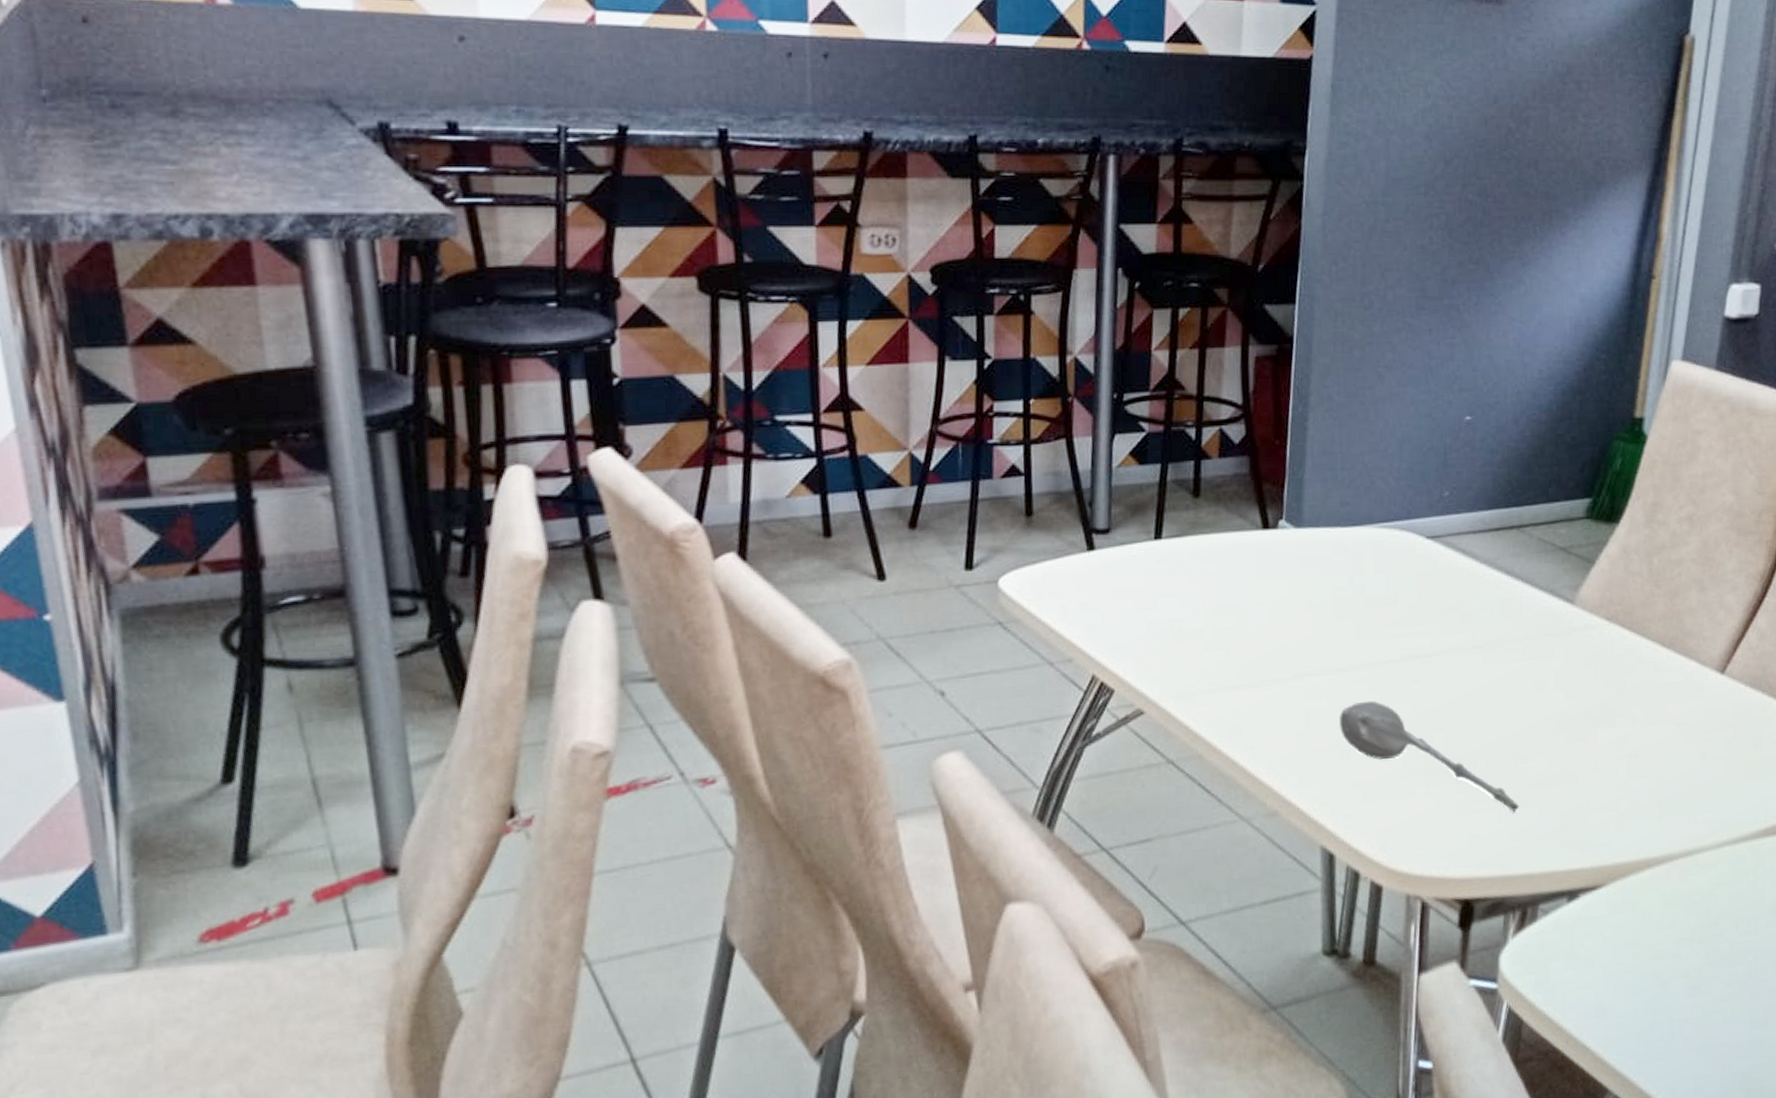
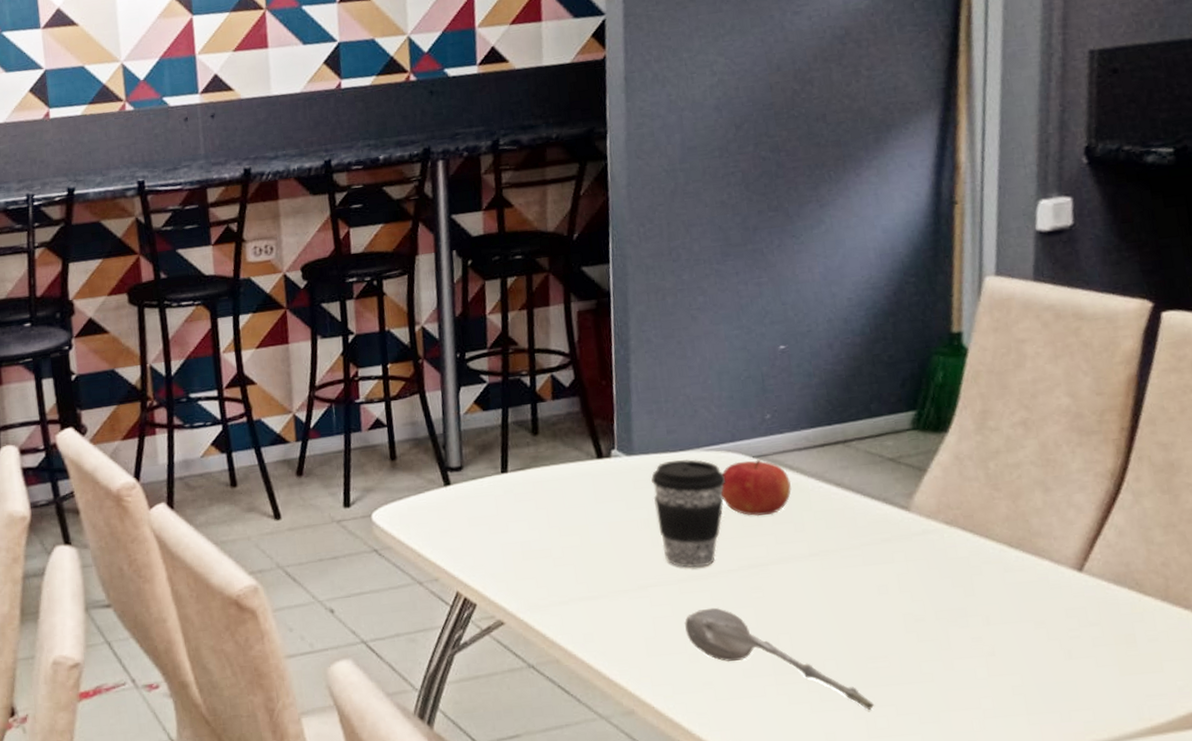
coffee cup: none [1319,536,1396,657] -> present [651,459,725,568]
fruit: none [1391,540,1463,603] -> present [721,459,791,517]

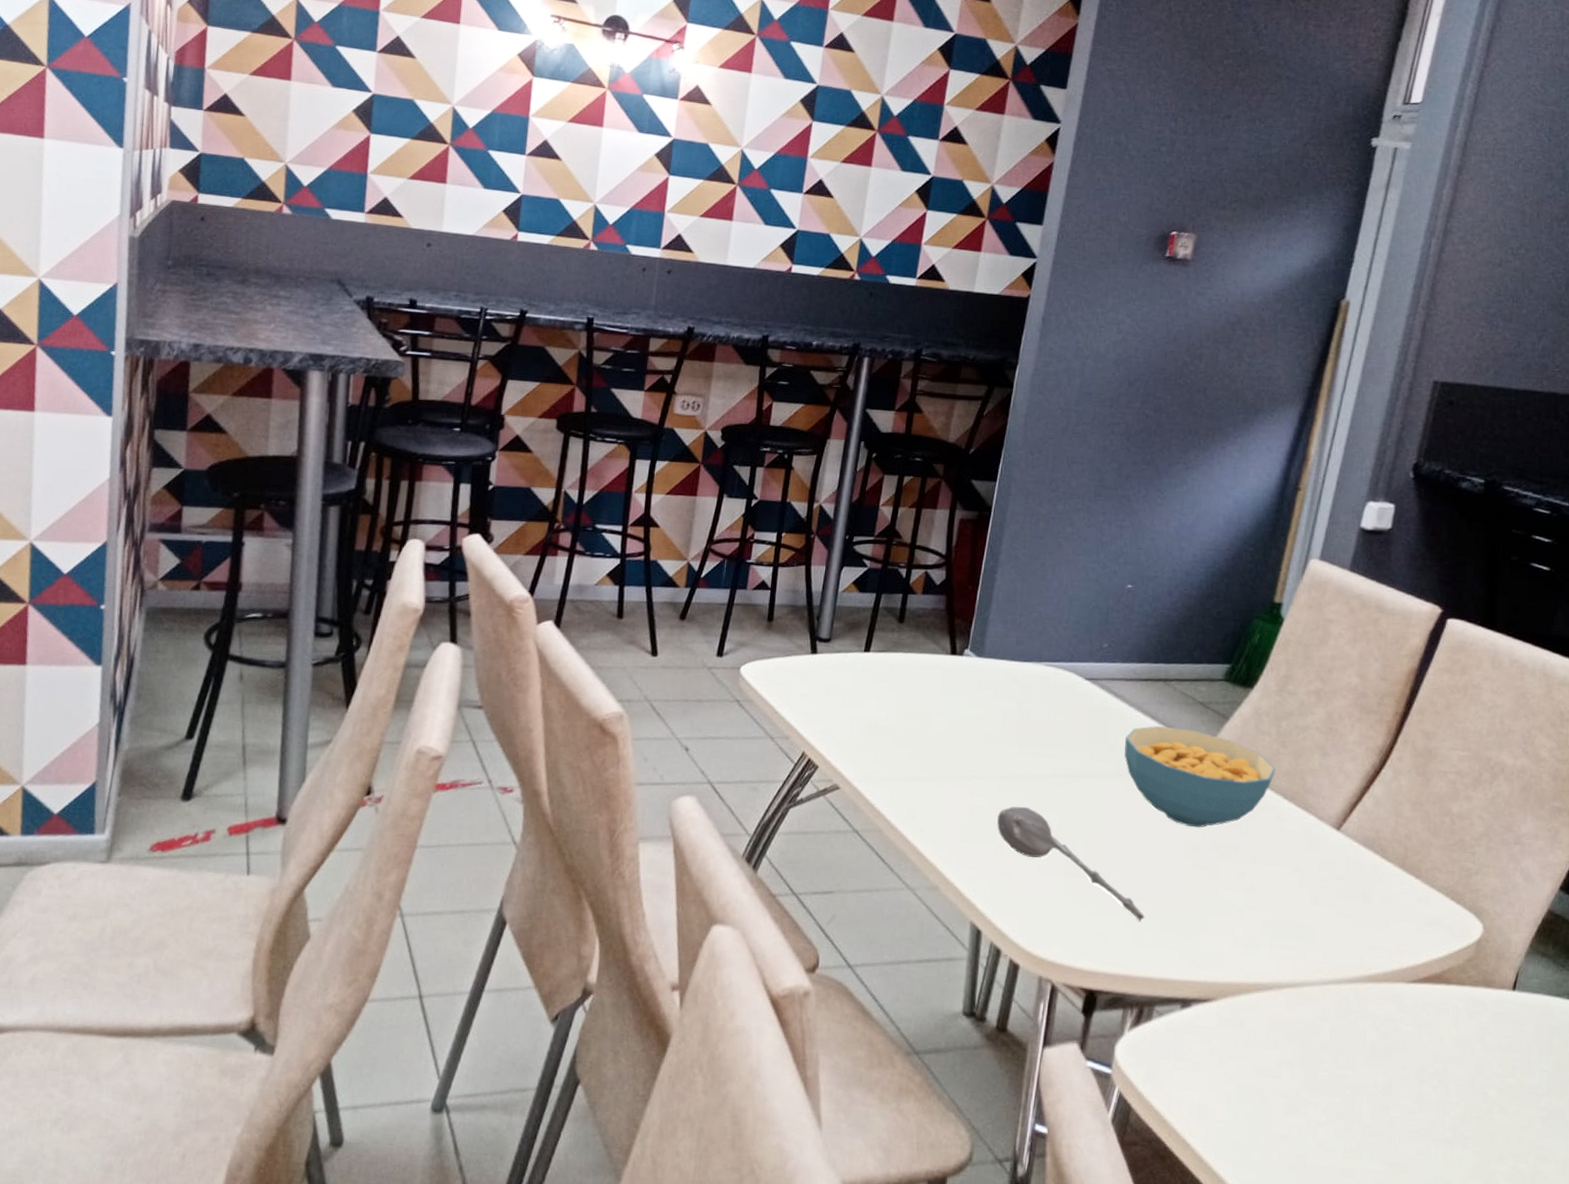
coffee cup: present [651,459,725,568] -> none [992,668,1058,769]
fruit: present [721,459,791,517] -> none [1052,680,1114,734]
cereal bowl: none [812,490,993,598] -> present [1124,725,1276,828]

